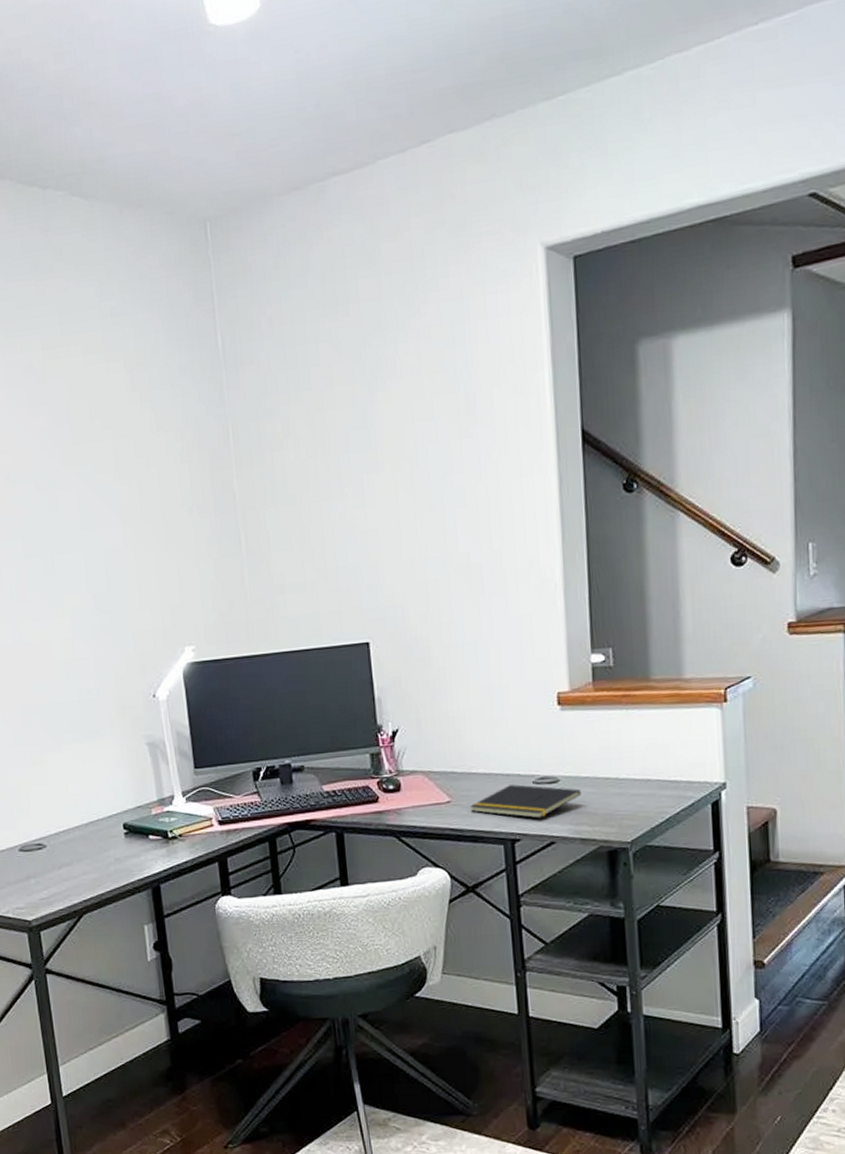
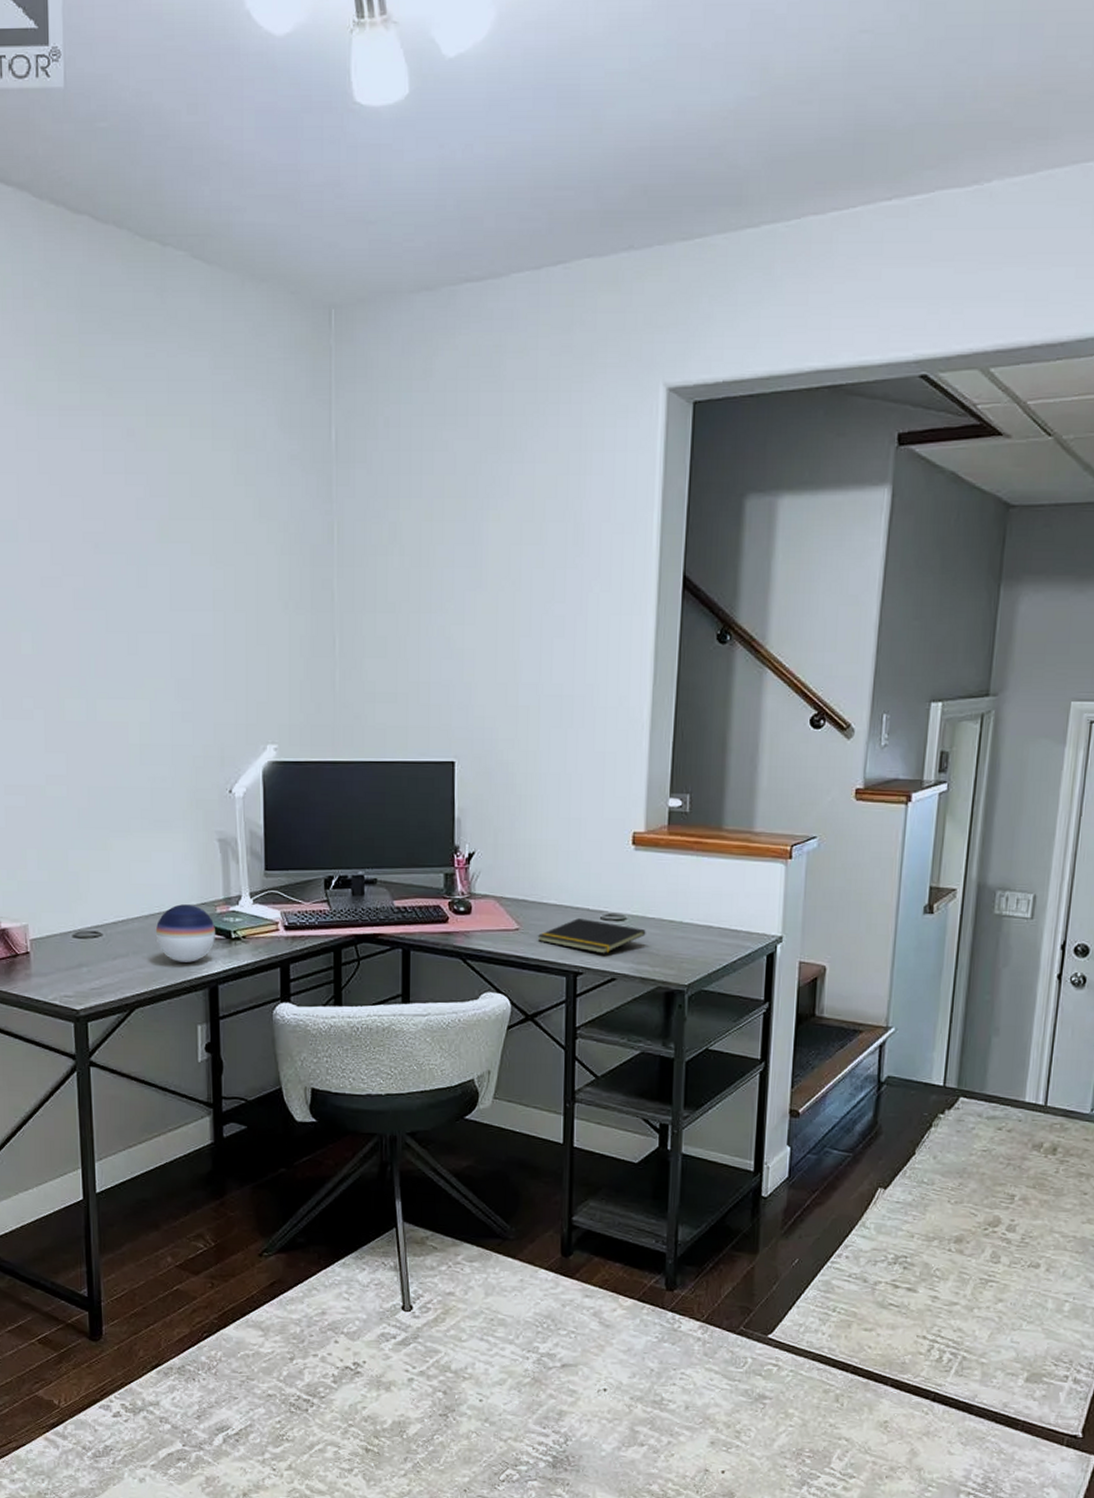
speaker: none [95,809,153,866] -> present [155,904,215,962]

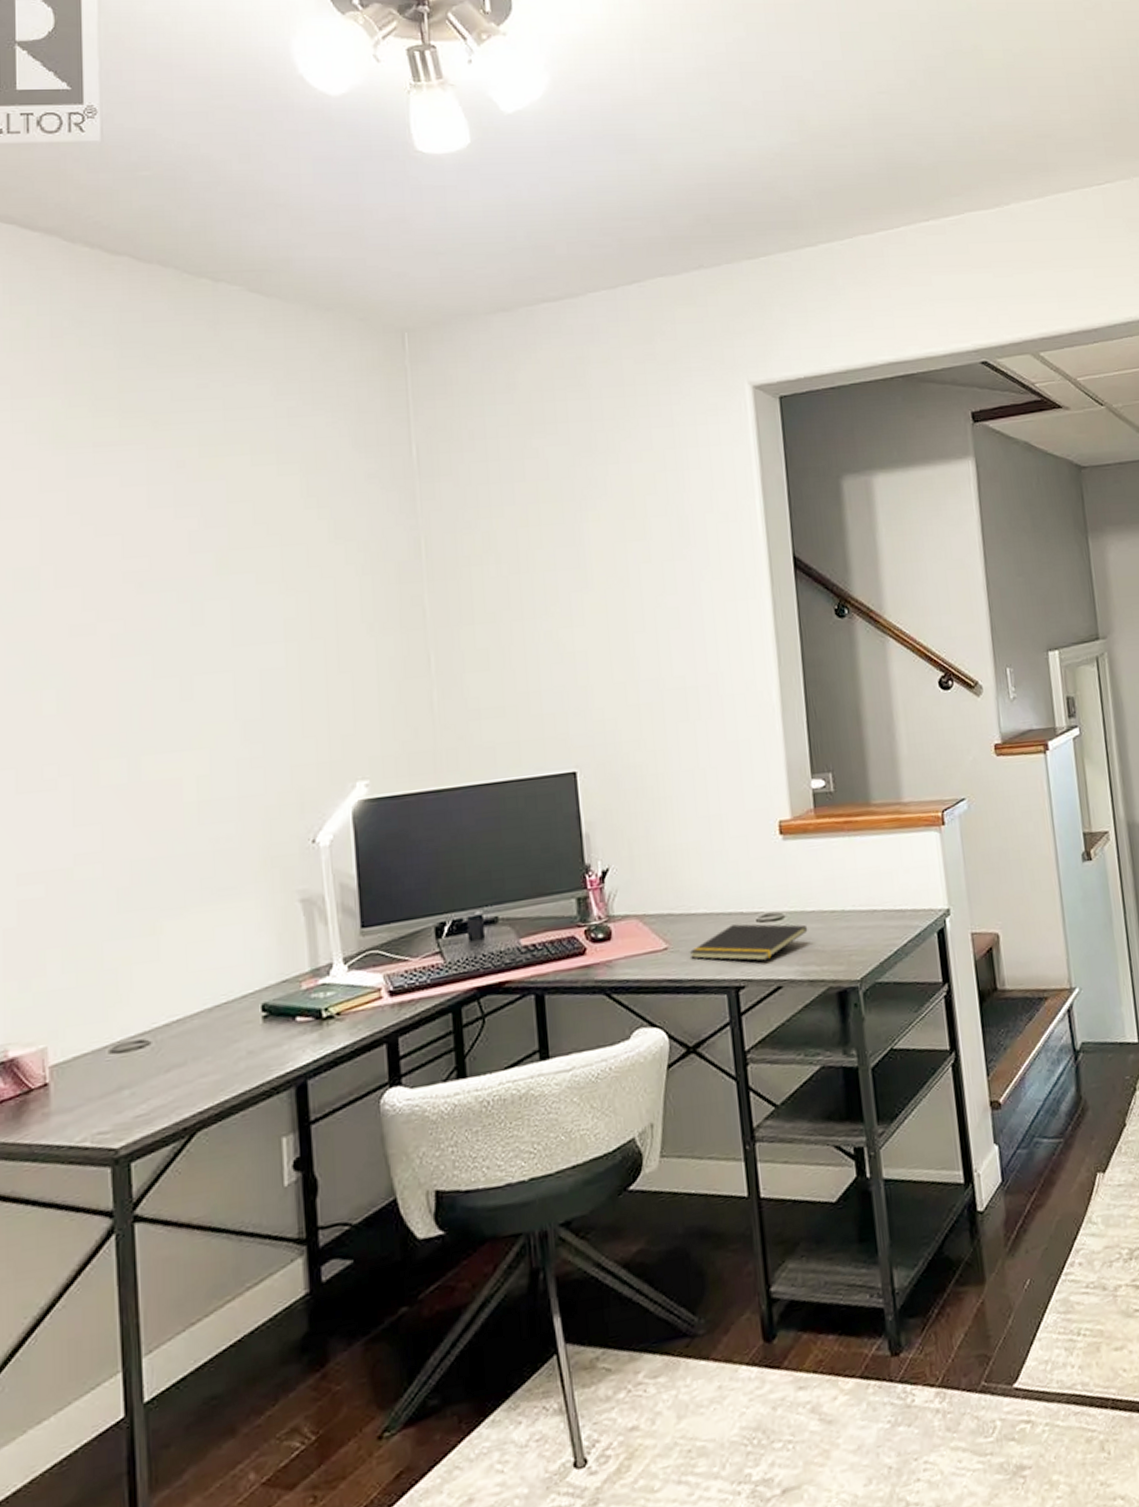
speaker: present [155,904,215,962] -> none [222,984,301,1061]

